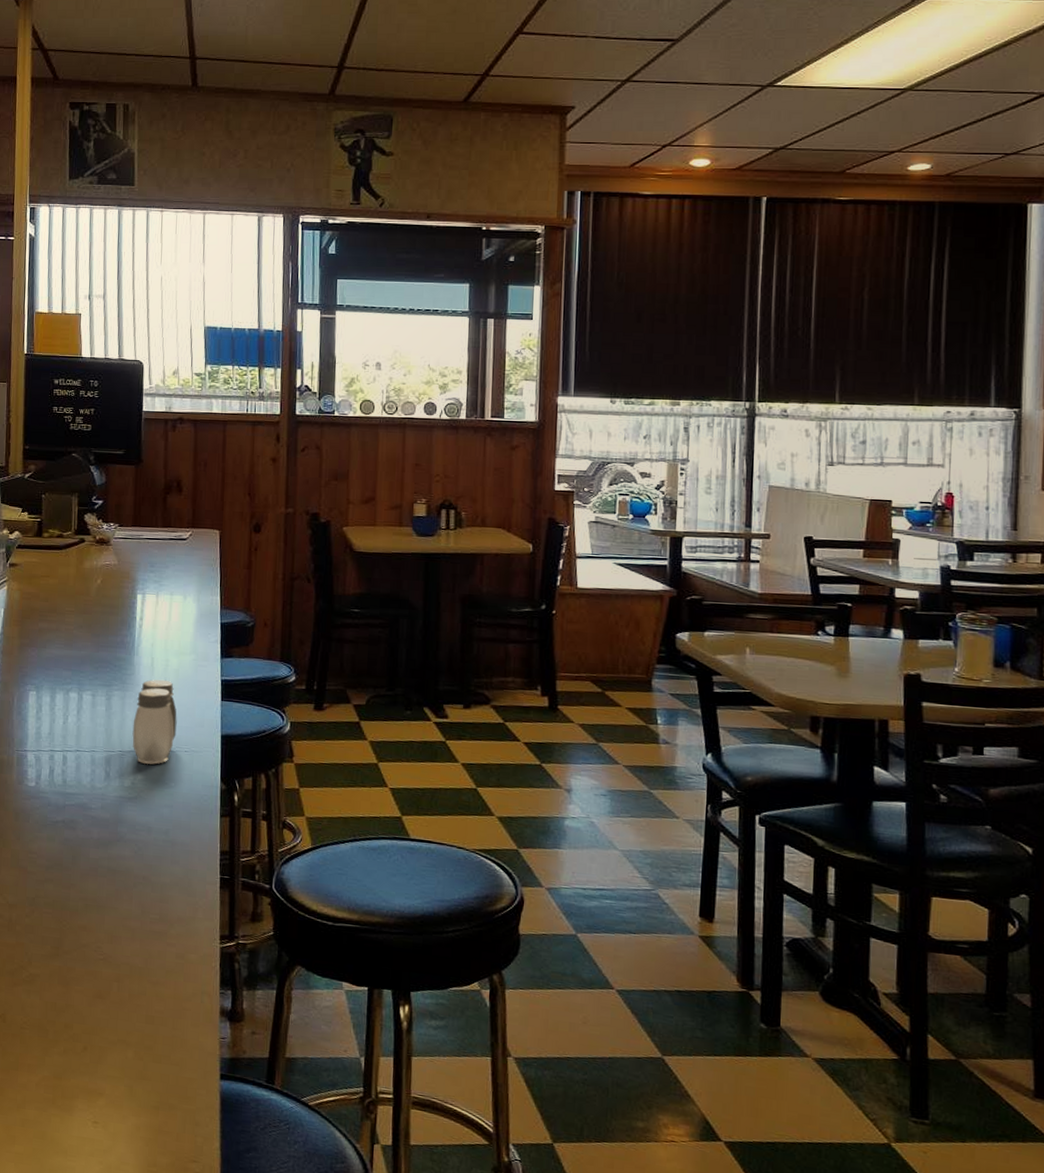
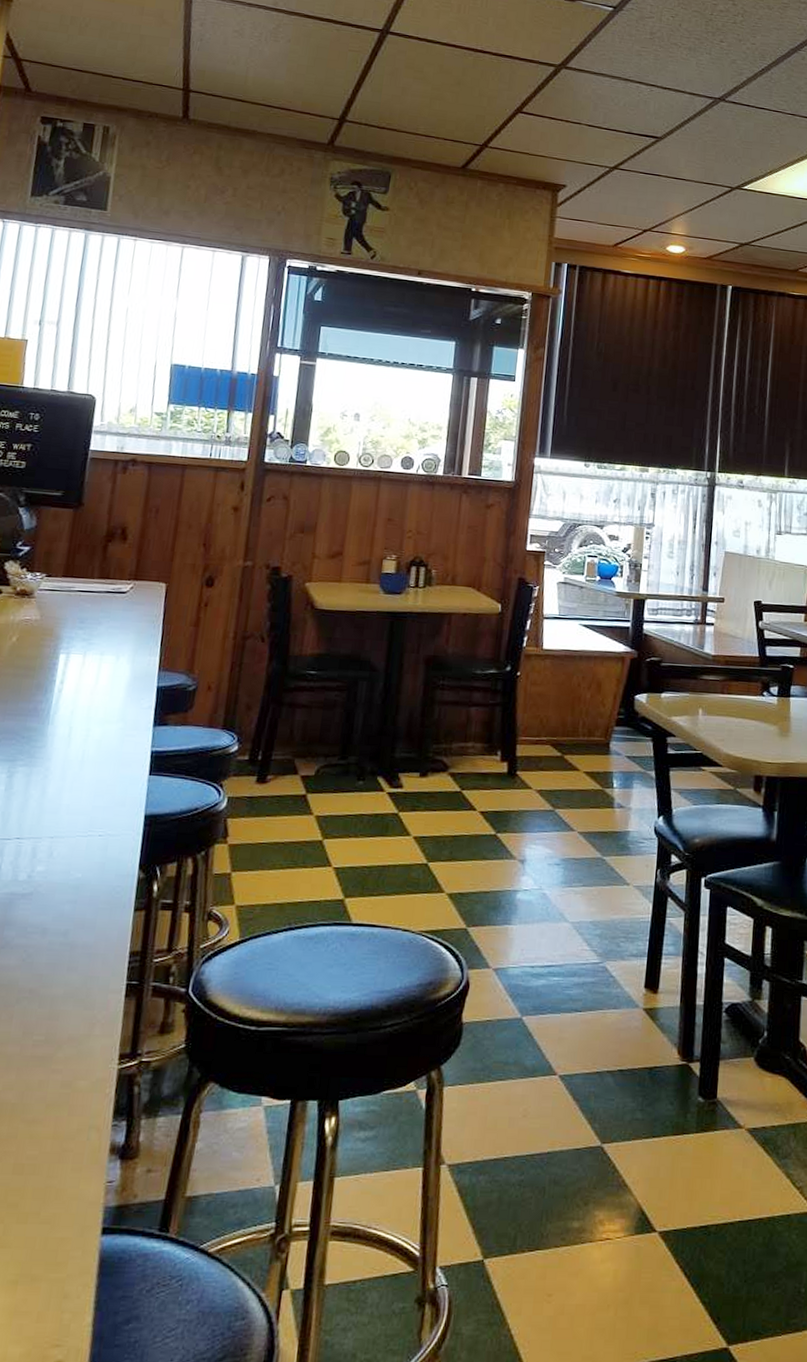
salt and pepper shaker: present [132,679,177,765] -> none [34,752,94,853]

